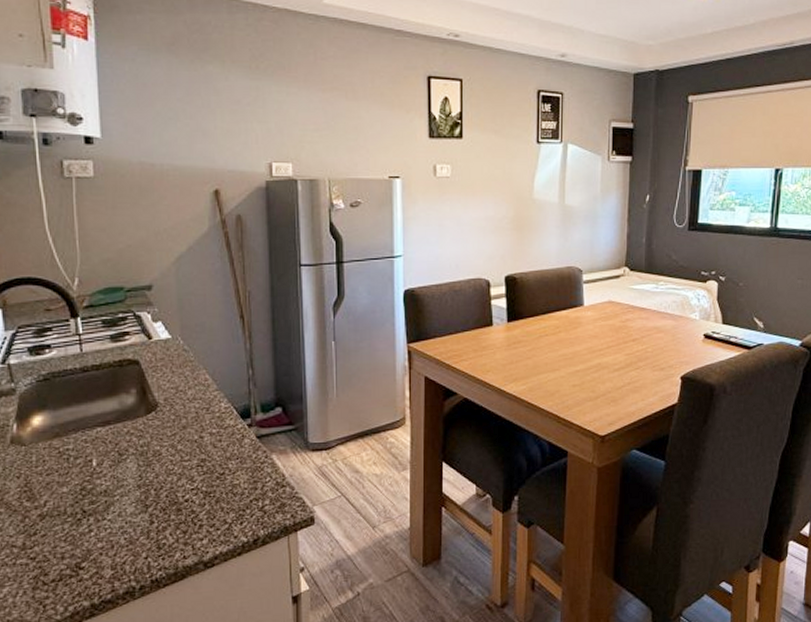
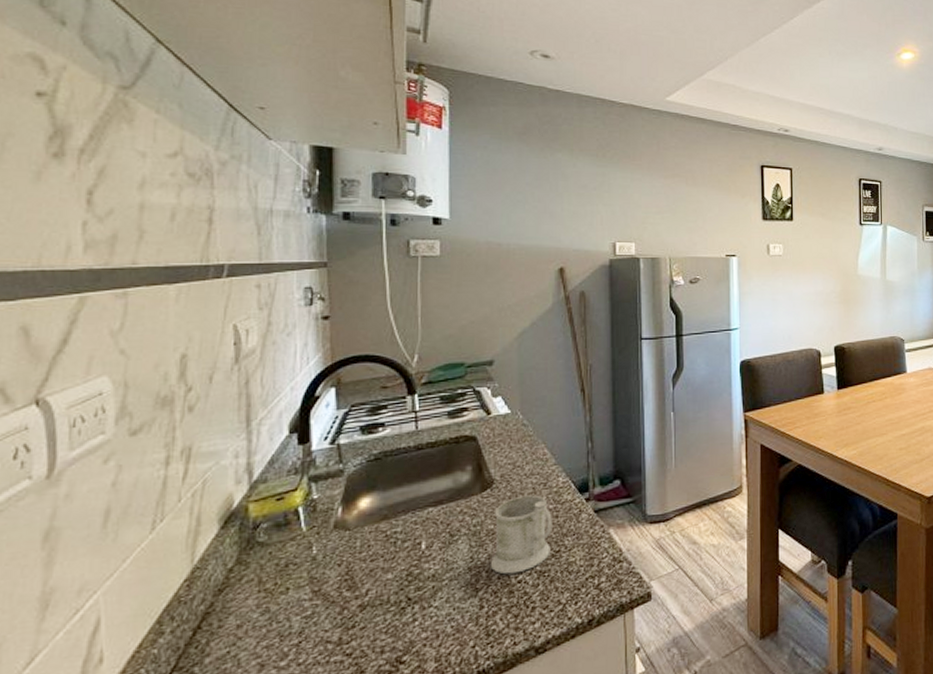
mug: none [157,419,216,493] -> present [490,495,552,575]

